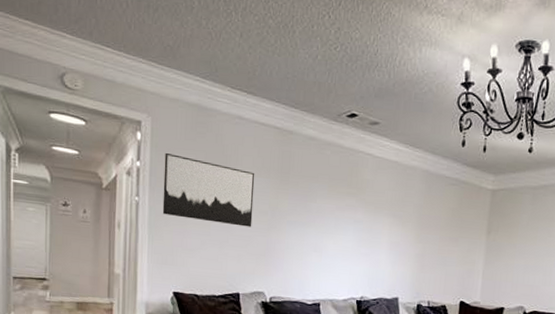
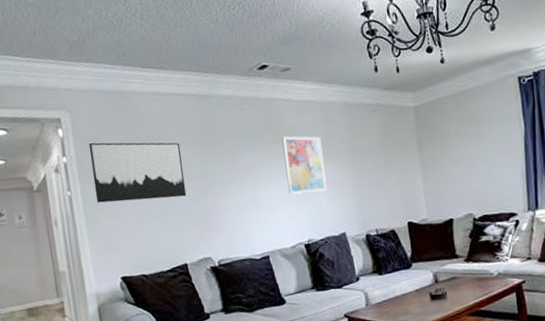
wall art: none [351,190,394,254] -> present [282,136,327,195]

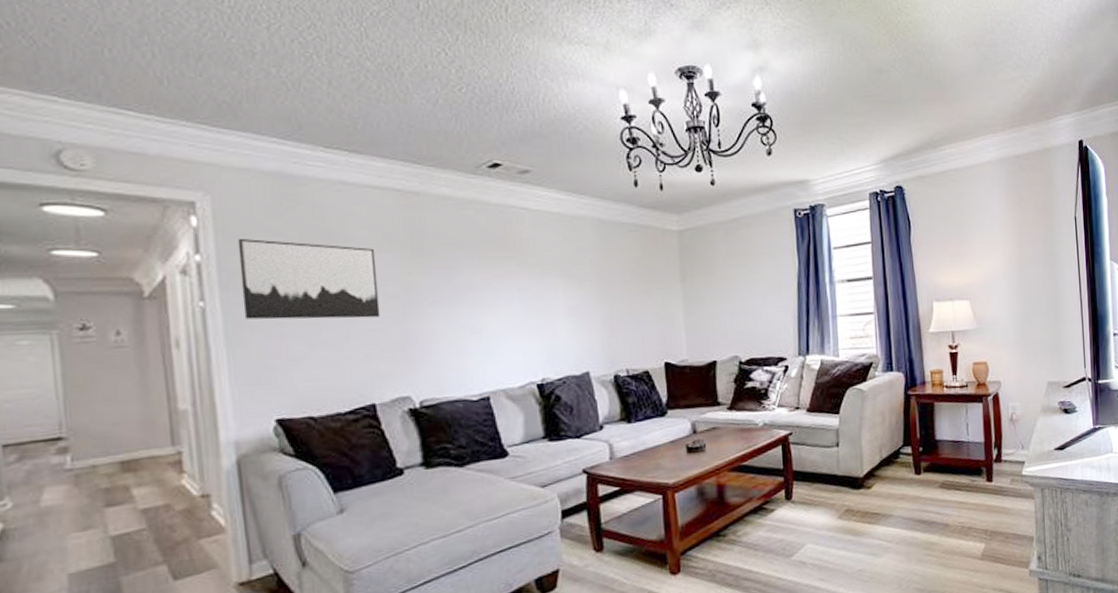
wall art: present [282,136,327,195] -> none [514,252,569,323]

